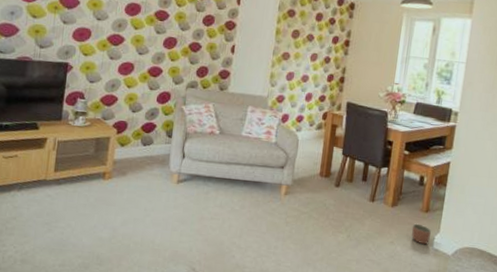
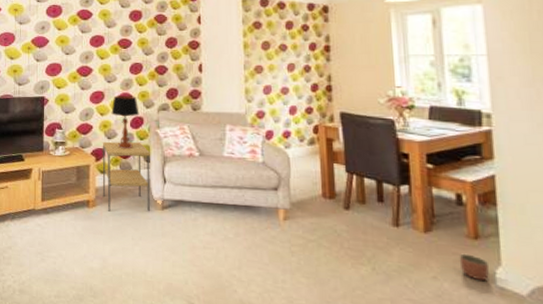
side table: none [120,115,173,184] -> present [102,141,151,212]
table lamp: none [138,68,168,124] -> present [111,95,140,150]

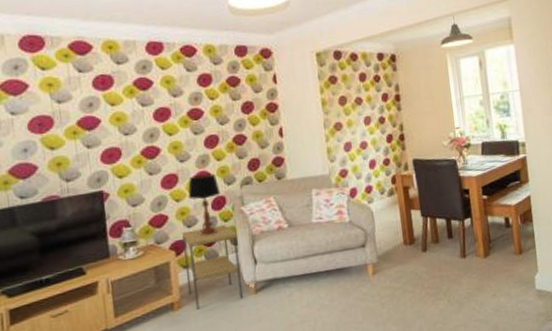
planter: present [459,253,489,280] -> none [509,268,531,289]

